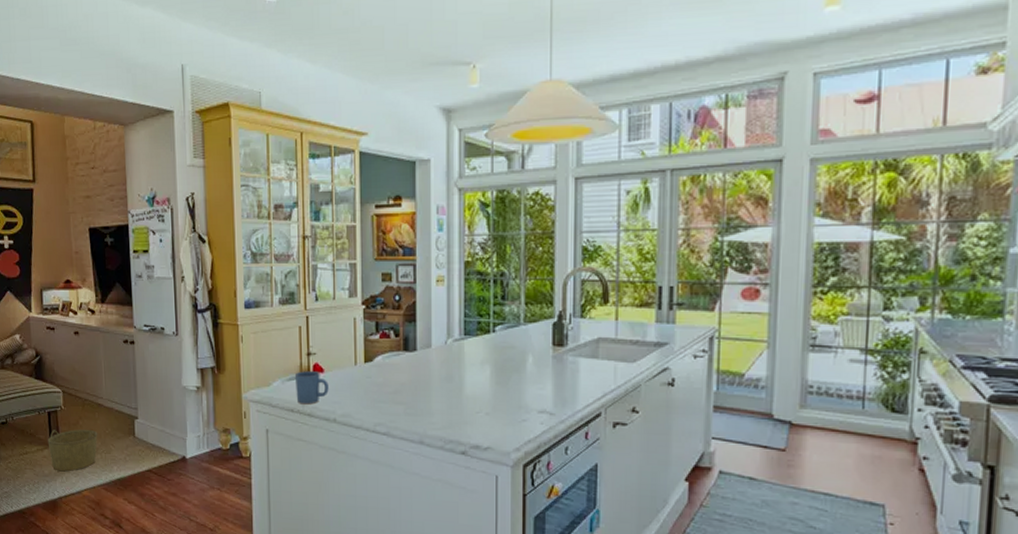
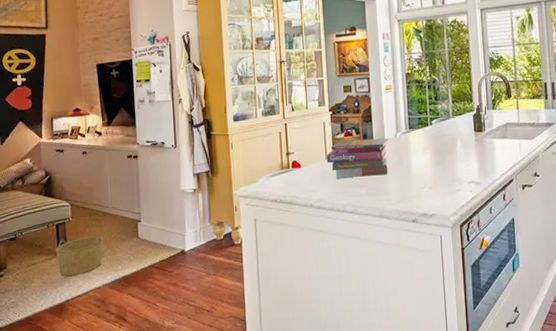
mug: present [294,371,329,406] -> none [277,167,305,196]
books: none [356,343,439,391] -> present [326,138,391,179]

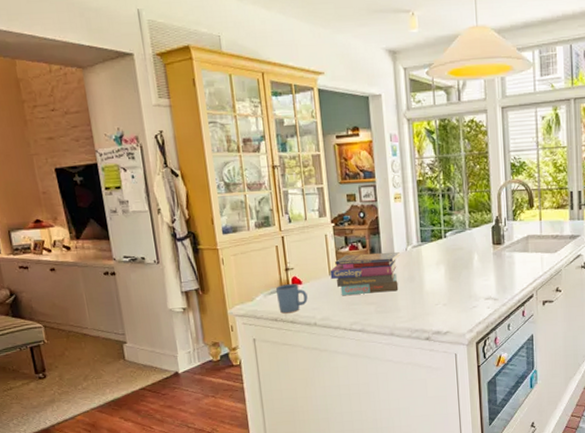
basket: present [55,236,104,277] -> none [32,359,87,402]
mug: none [277,167,305,196] -> present [275,284,308,315]

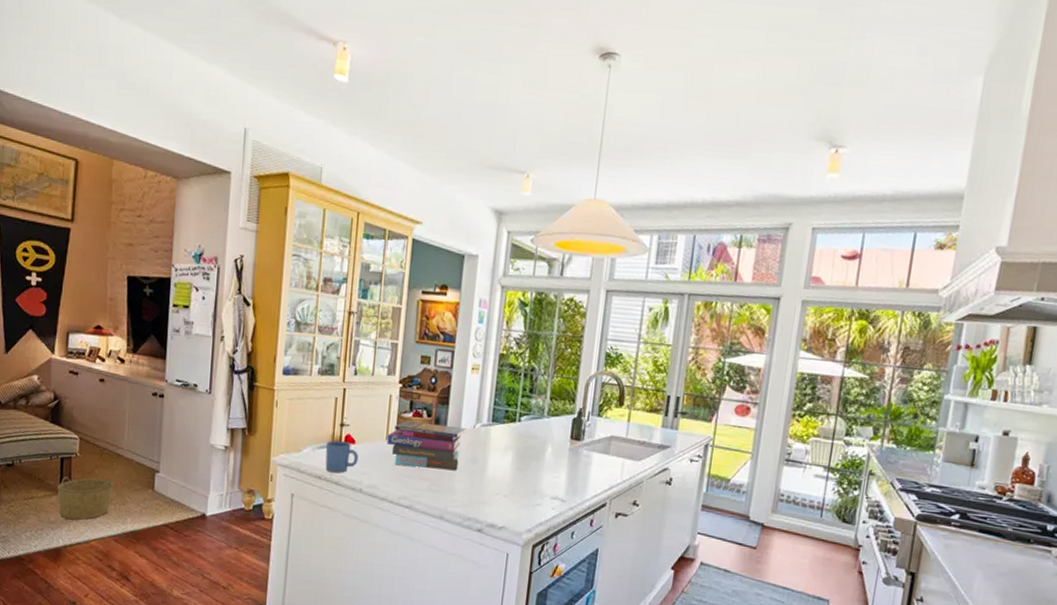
basket: none [32,359,87,402] -> present [57,476,114,521]

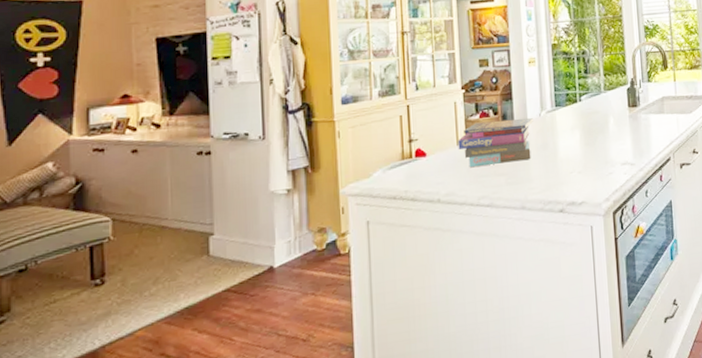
basket: present [57,476,114,521] -> none [87,257,160,315]
mug: present [325,440,359,475] -> none [396,156,432,192]

